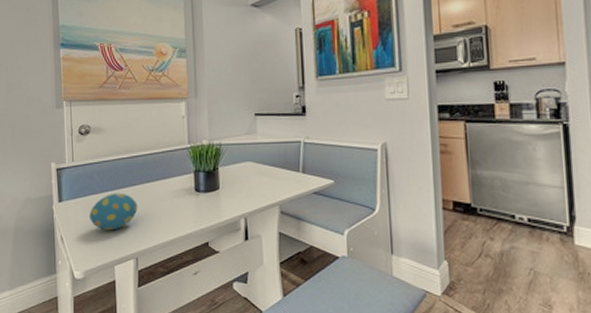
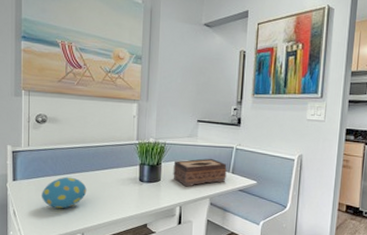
tissue box: none [232,156,296,194] -> present [173,158,227,187]

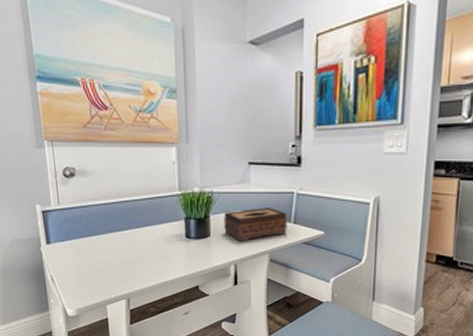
decorative egg: present [42,177,87,209] -> none [79,237,128,273]

